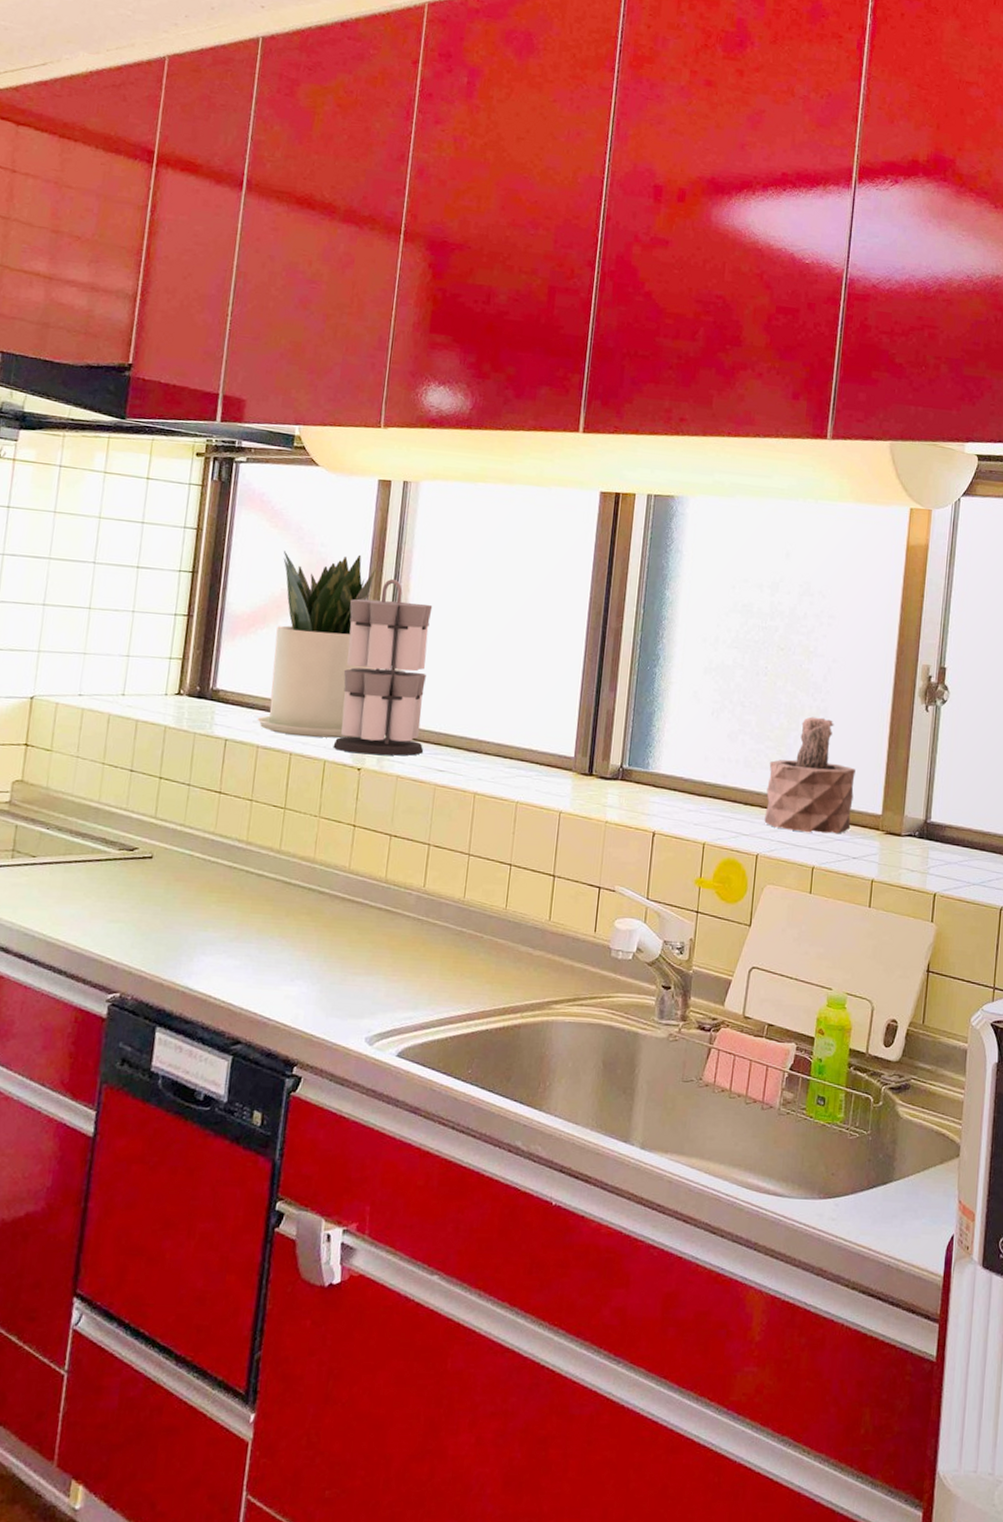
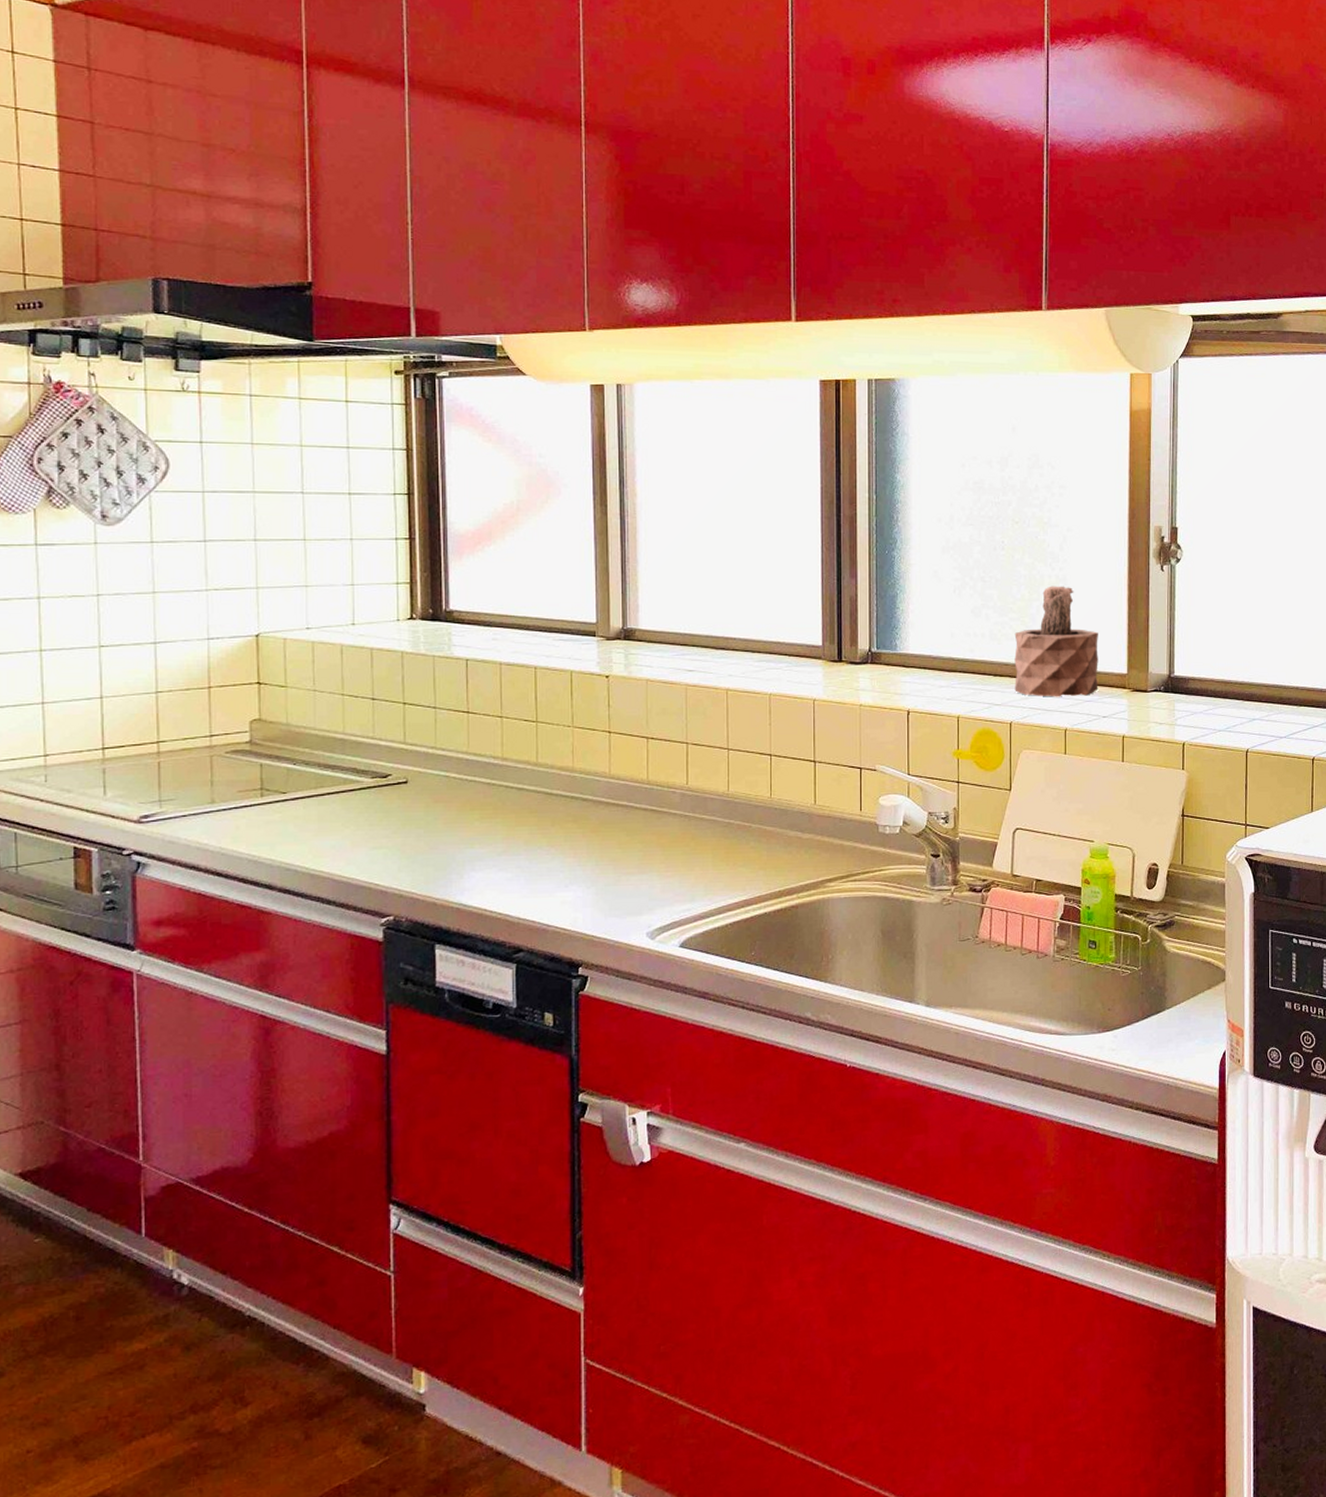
planter: present [257,550,377,739] -> none [496,462,612,650]
spice rack: present [333,578,433,756] -> none [576,484,671,661]

